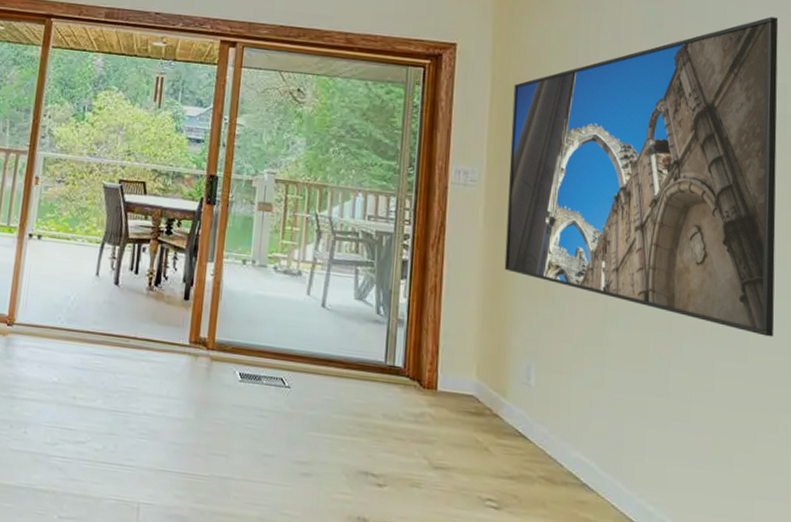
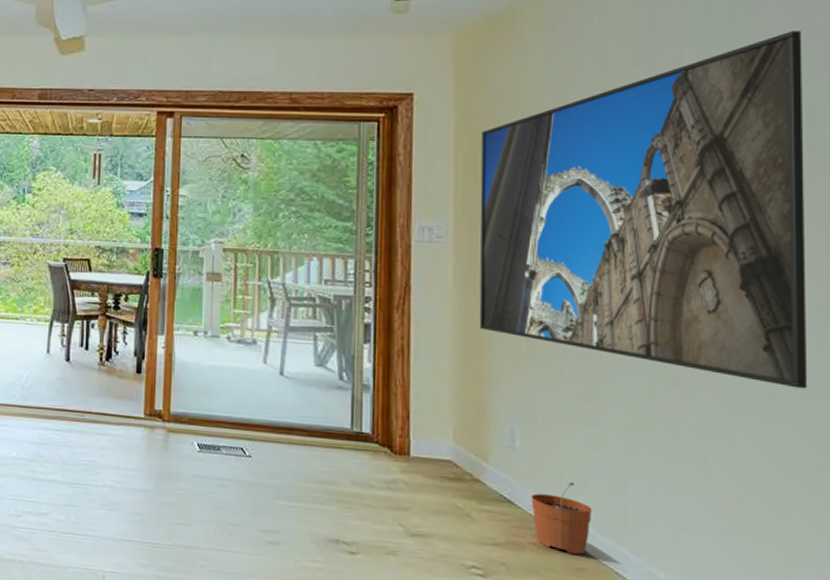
plant pot: none [542,419,594,488] -> present [530,482,592,555]

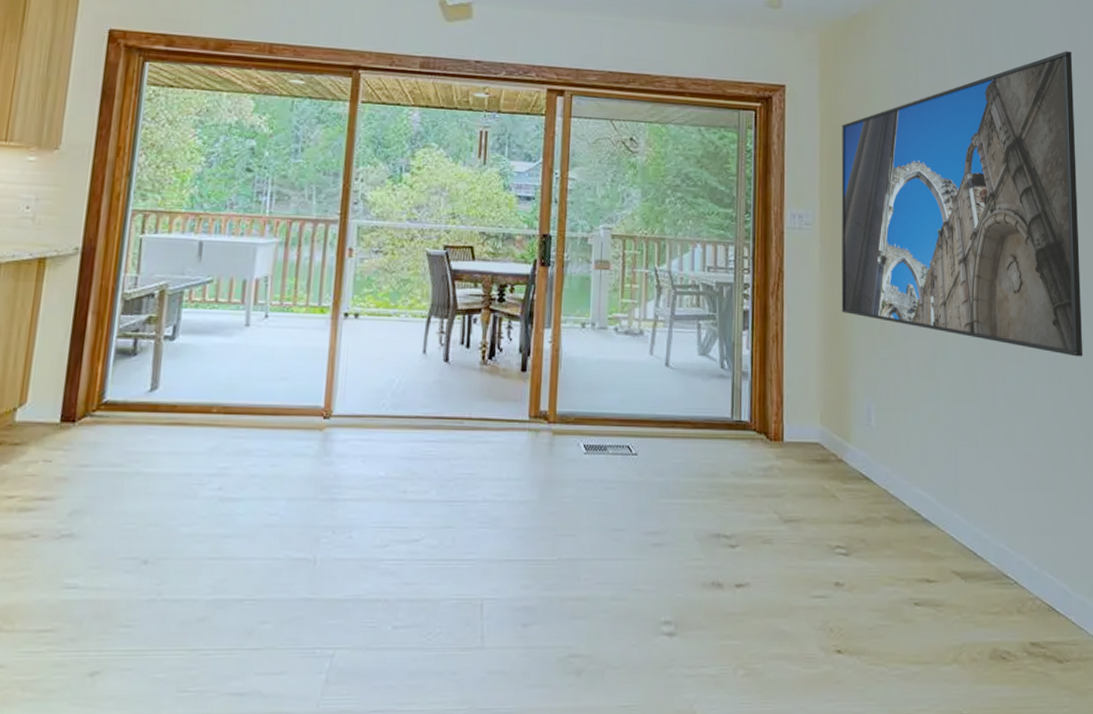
plant pot: present [530,482,592,555] -> none [884,455,933,523]

